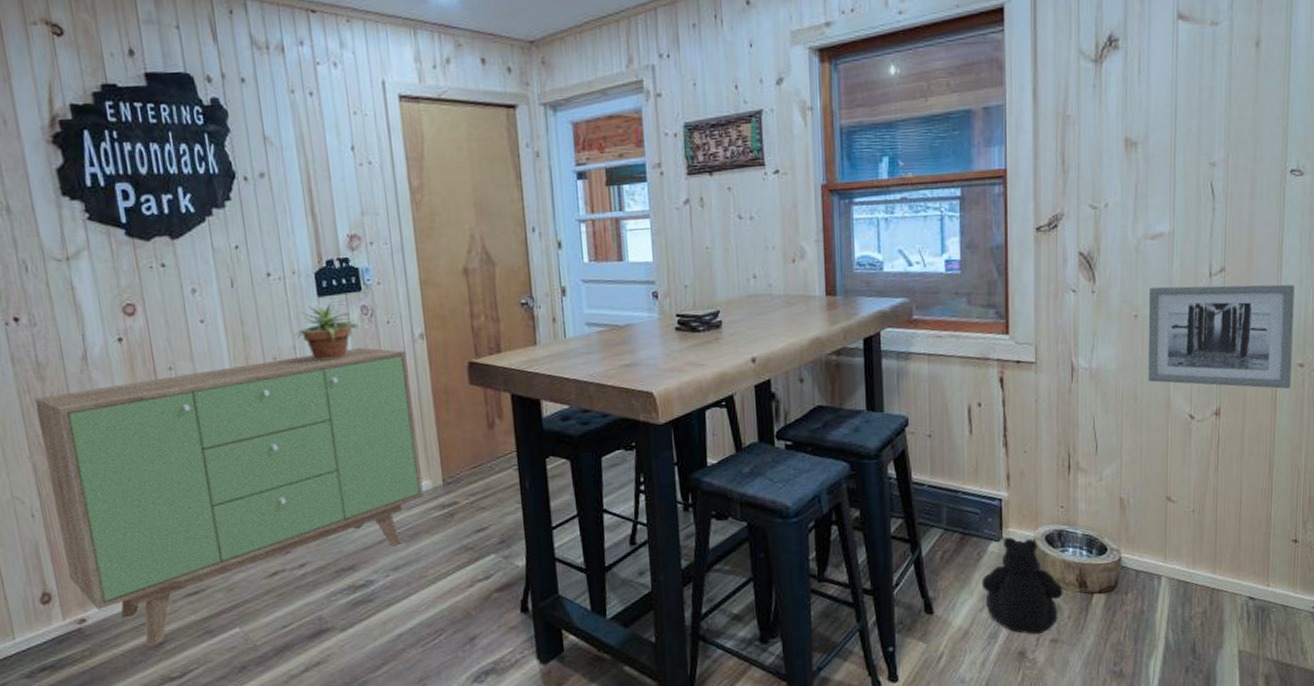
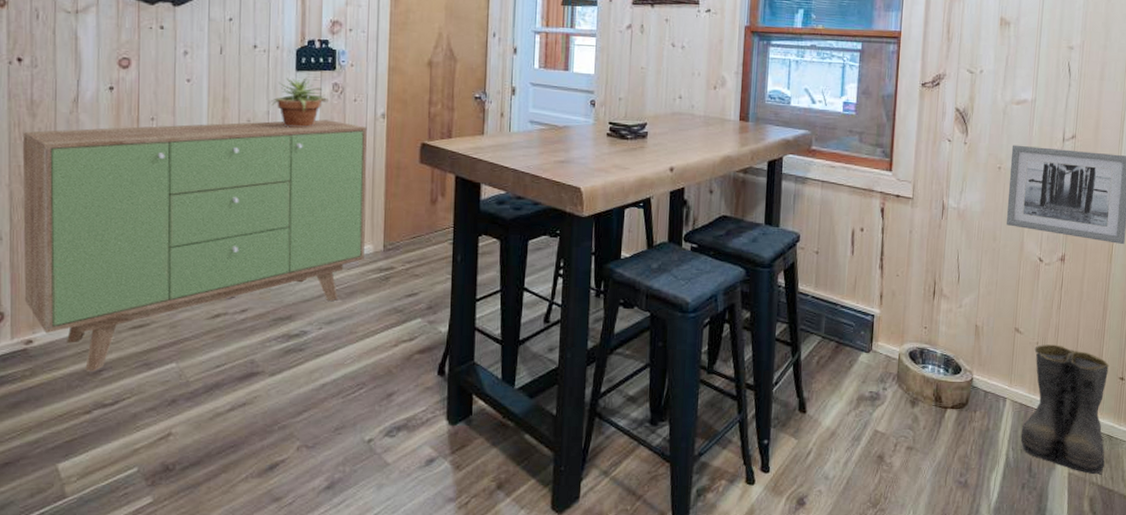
plush toy: present [981,536,1063,635] -> none [850,349,921,441]
boots: none [1181,510,1280,650] -> present [1020,344,1110,475]

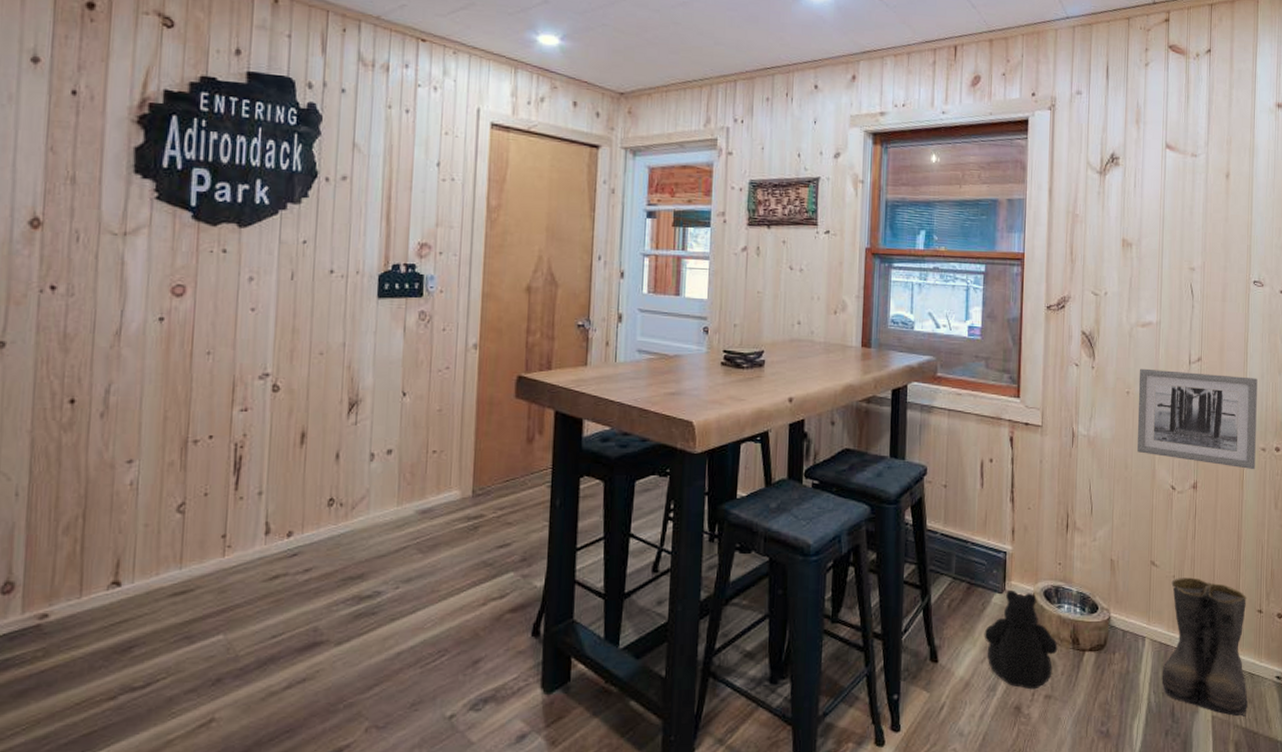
sideboard: present [22,119,367,371] -> none [41,351,457,649]
potted plant: present [270,77,328,128] -> none [346,305,413,361]
plush toy: none [850,349,921,441] -> present [984,589,1058,690]

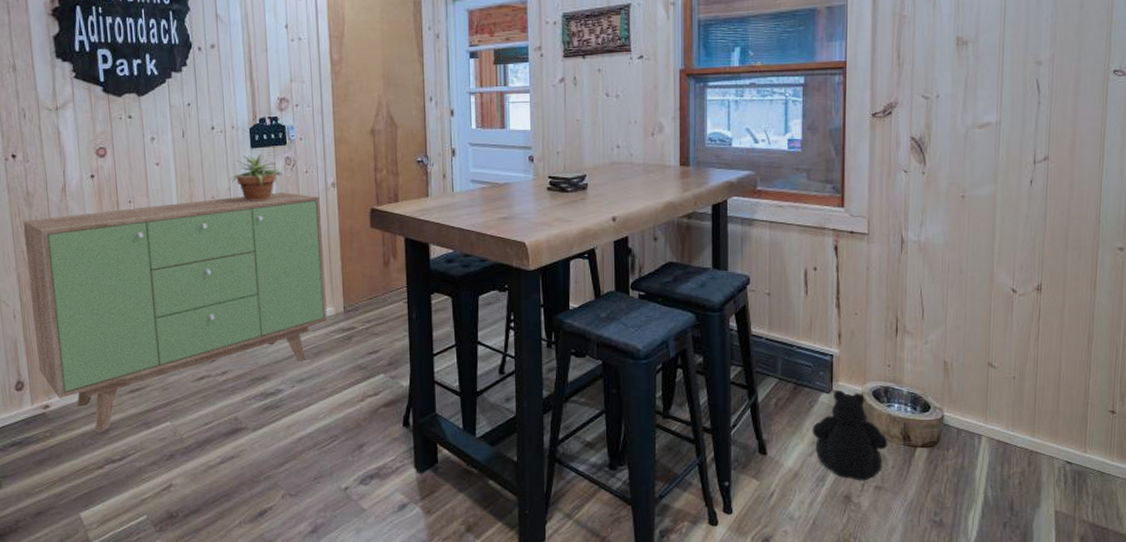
sideboard: none [41,351,457,649] -> present [22,192,327,431]
potted plant: none [346,305,413,361] -> present [230,154,282,202]
wall art: present [1137,368,1258,470] -> none [973,171,1116,271]
boots: present [1161,577,1248,717] -> none [999,378,1098,512]

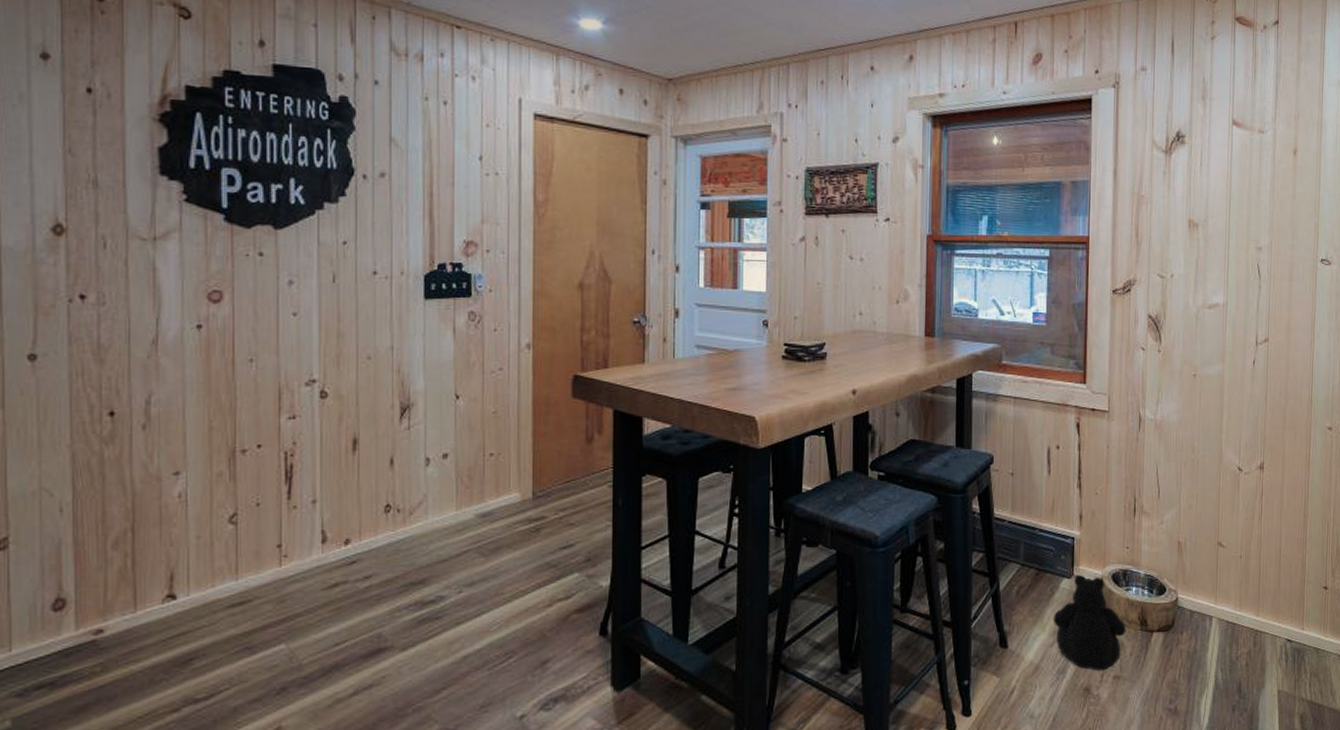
sideboard: present [22,192,327,431] -> none [87,353,511,662]
potted plant: present [230,154,282,202] -> none [394,306,463,364]

